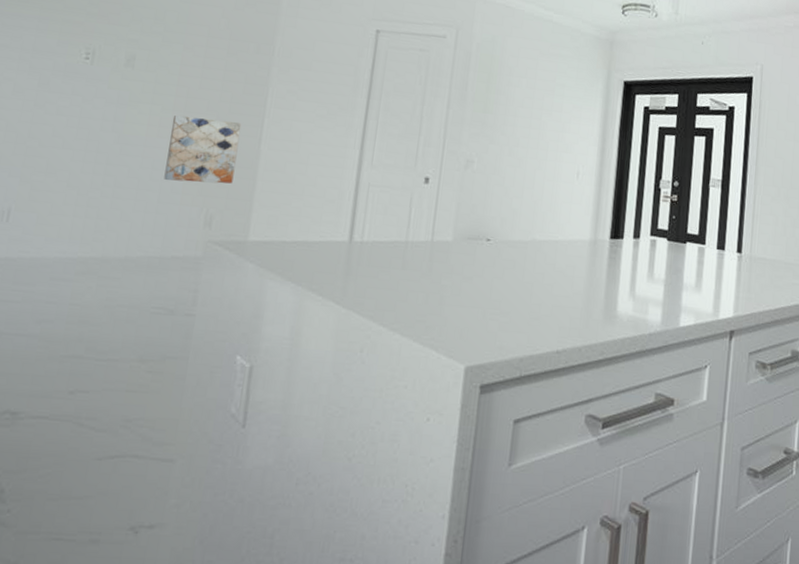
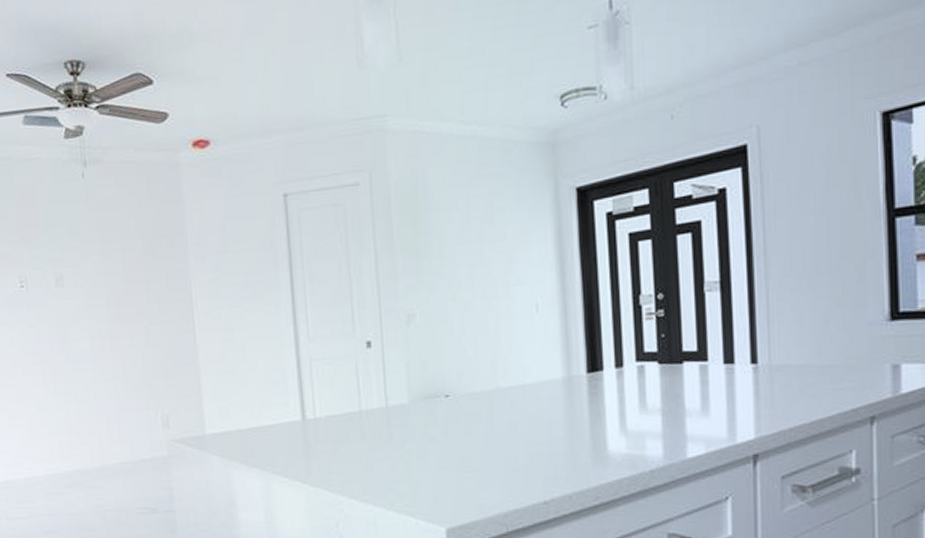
wall art: present [164,116,242,184] -> none [110,320,179,389]

